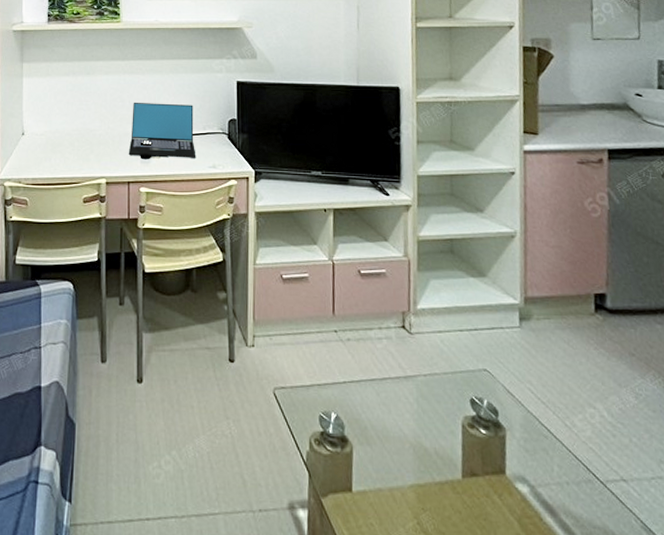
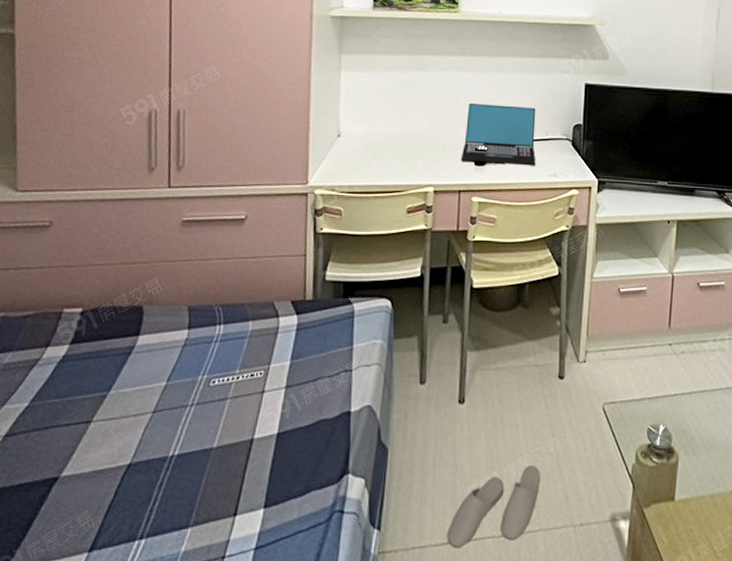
slippers: none [132,446,217,527] -> present [447,464,540,549]

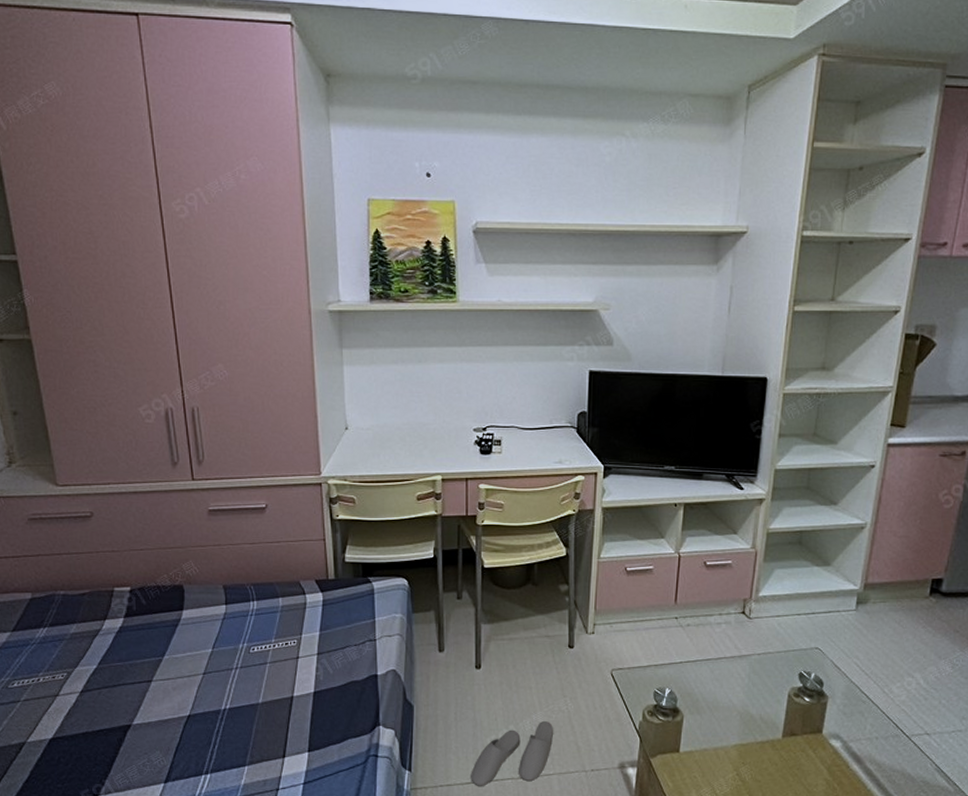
laptop: present [460,102,536,166] -> none [466,393,541,454]

